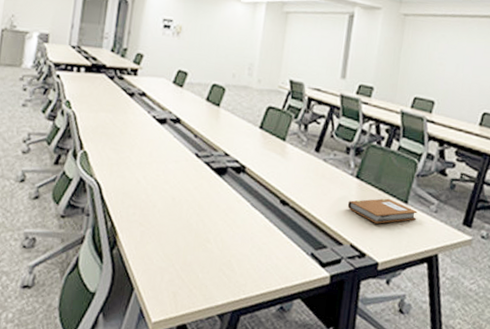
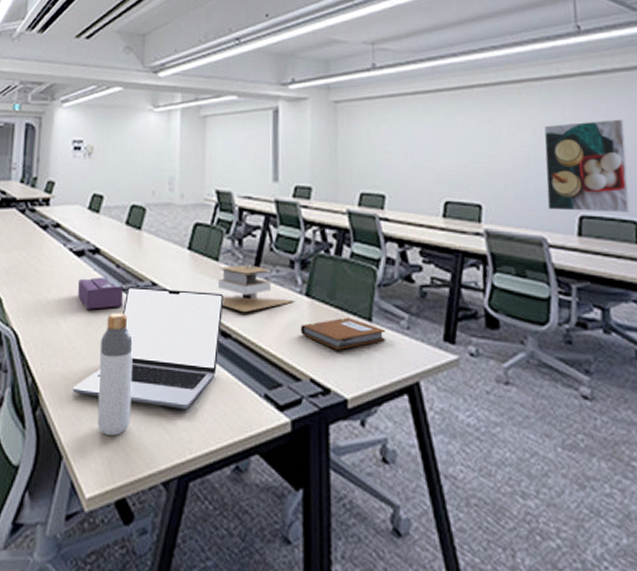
laptop: none [147,154,286,259] -> present [73,287,224,409]
tissue box: none [158,143,199,171] -> present [78,277,124,309]
bottle: none [166,175,204,276] -> present [97,312,133,436]
architectural model: none [282,145,347,187] -> present [218,262,295,313]

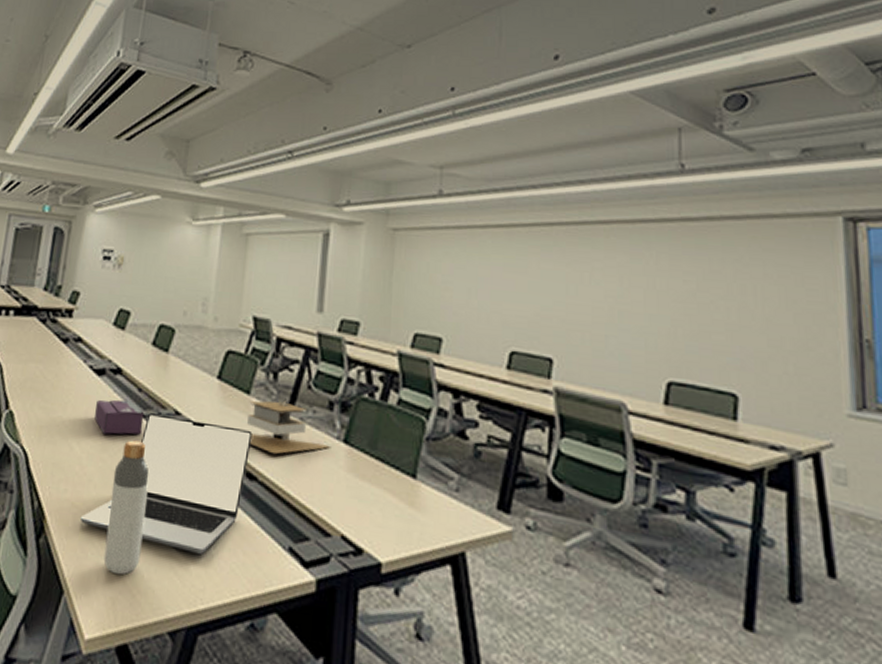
notebook: present [300,317,386,350] -> none [334,471,431,507]
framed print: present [544,119,630,212] -> none [630,274,730,383]

